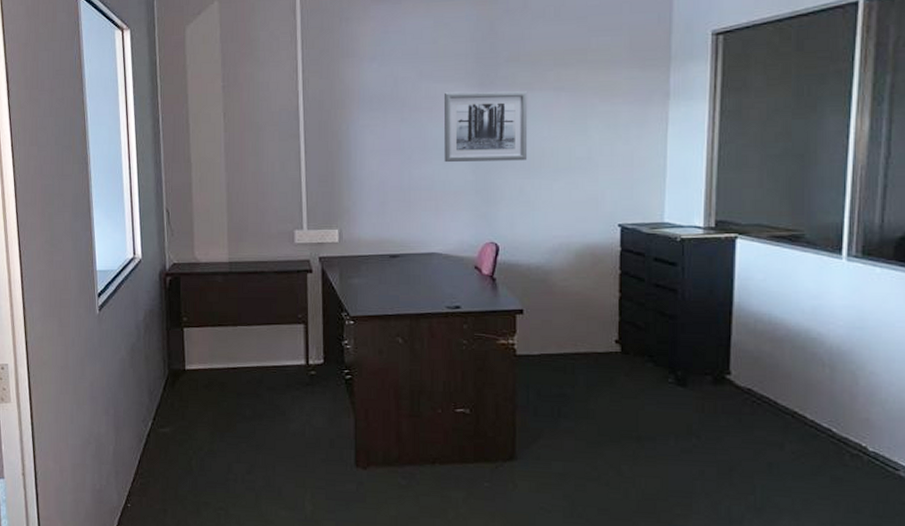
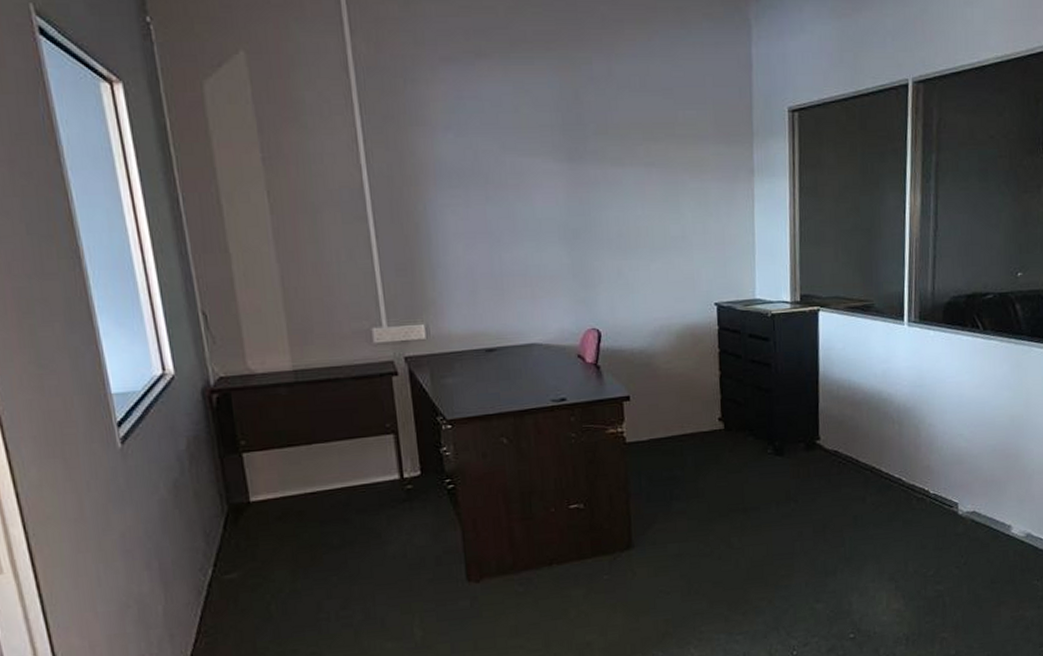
wall art: present [443,91,528,162] -> none [530,166,623,244]

